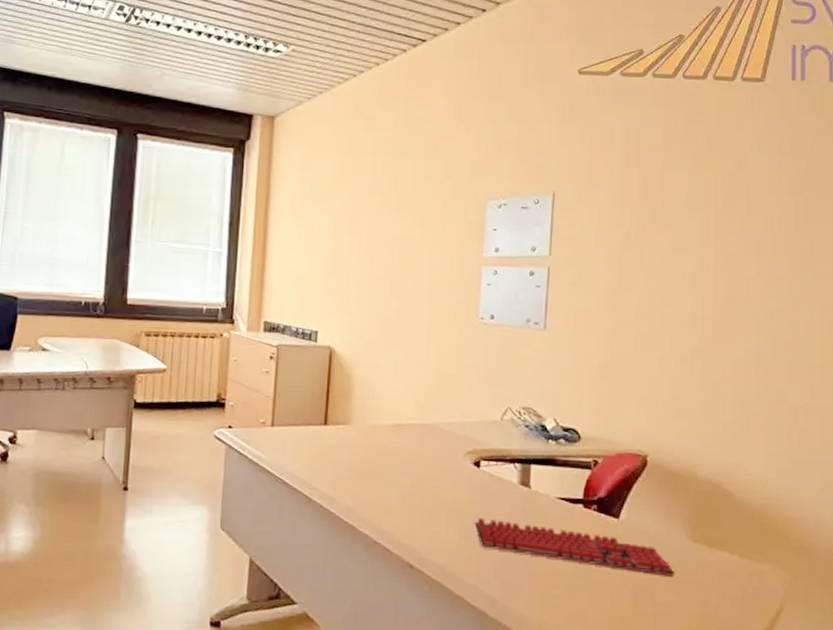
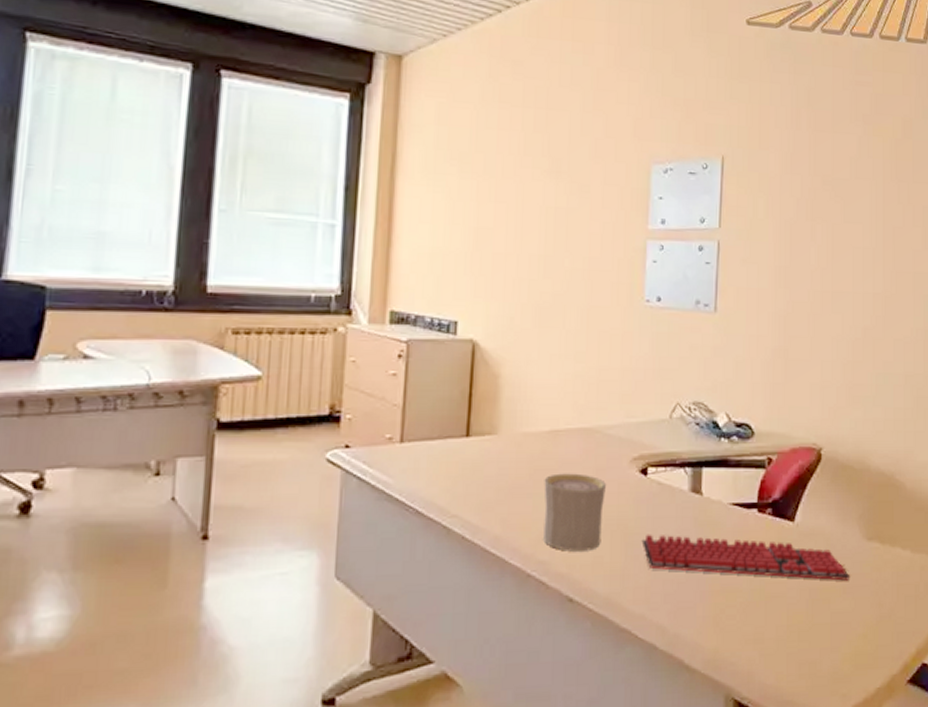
cup: none [388,460,443,527] -> present [543,473,606,552]

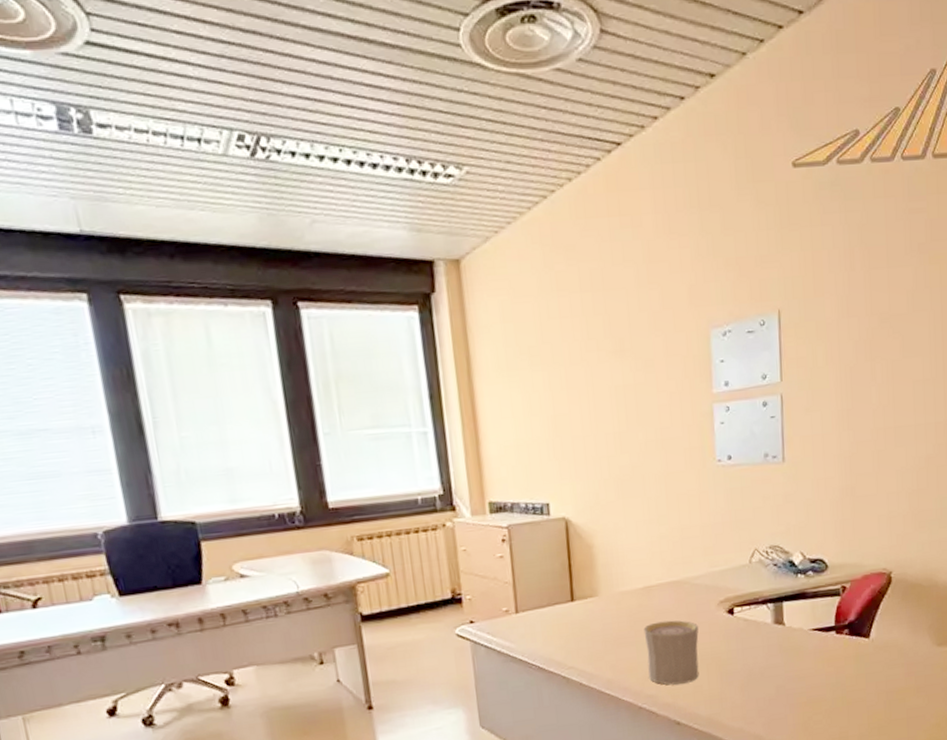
keyboard: present [641,534,851,581] -> none [734,656,923,691]

